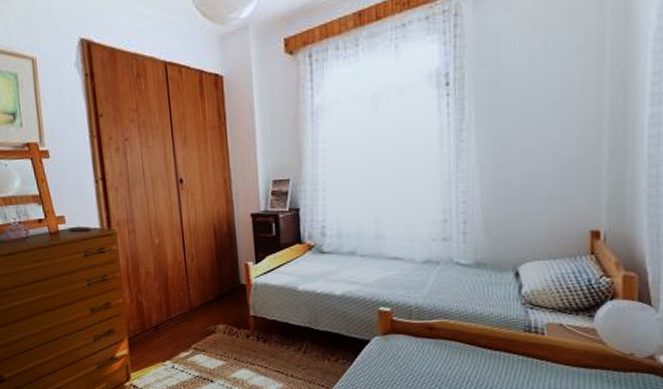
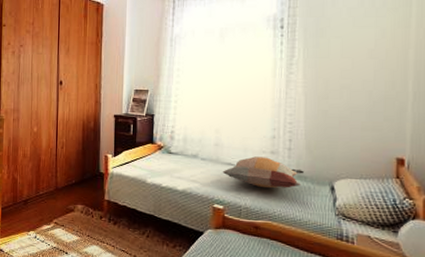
decorative pillow: none [386,245,484,283] -> present [222,156,305,189]

